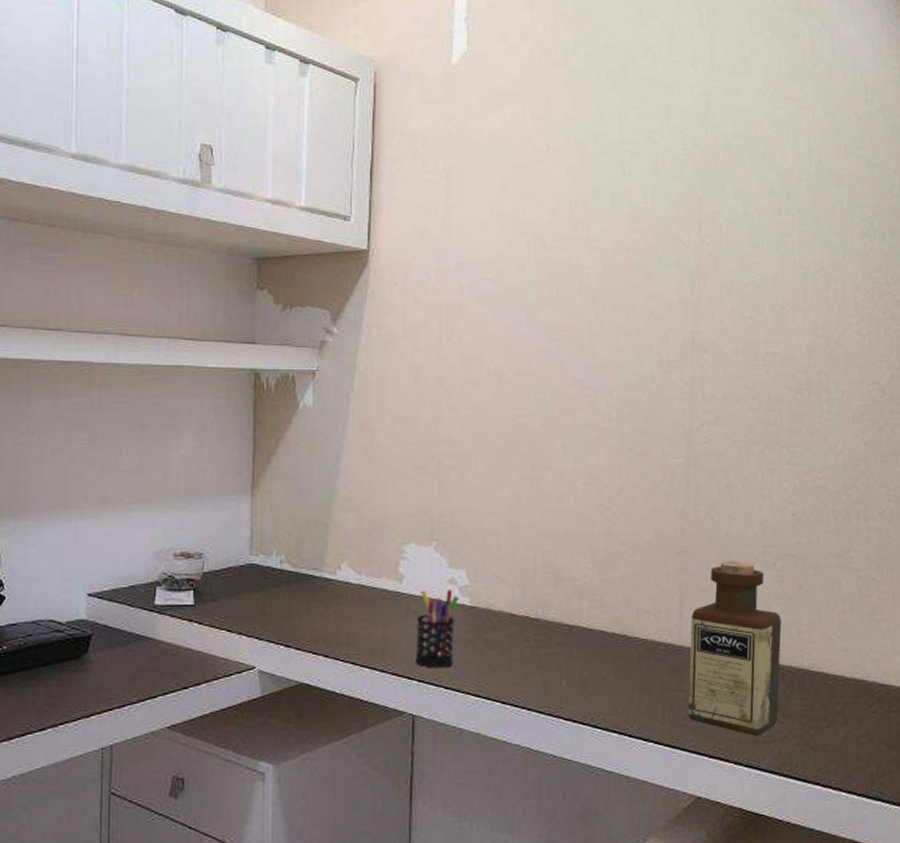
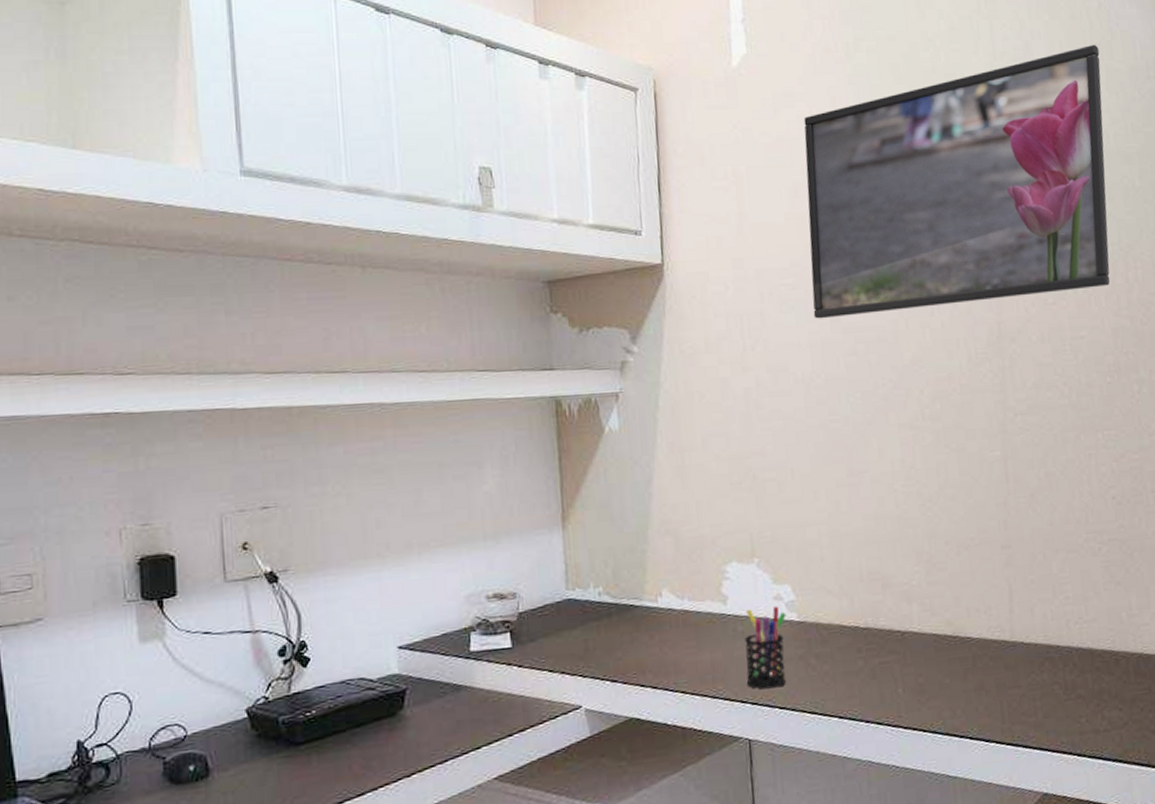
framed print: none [510,63,819,315] -> present [803,44,1111,319]
bottle: present [687,561,782,737] -> none [1021,550,1117,727]

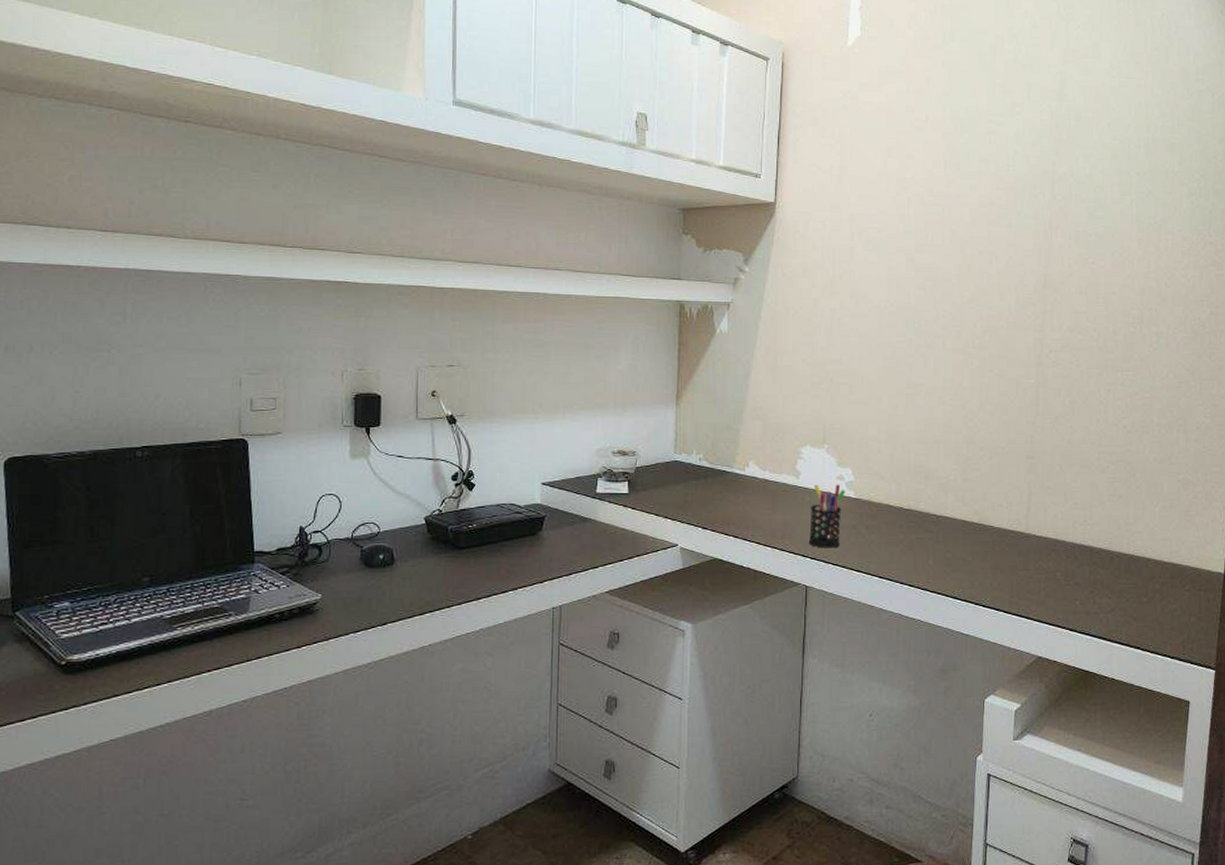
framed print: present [803,44,1111,319] -> none [893,48,1157,259]

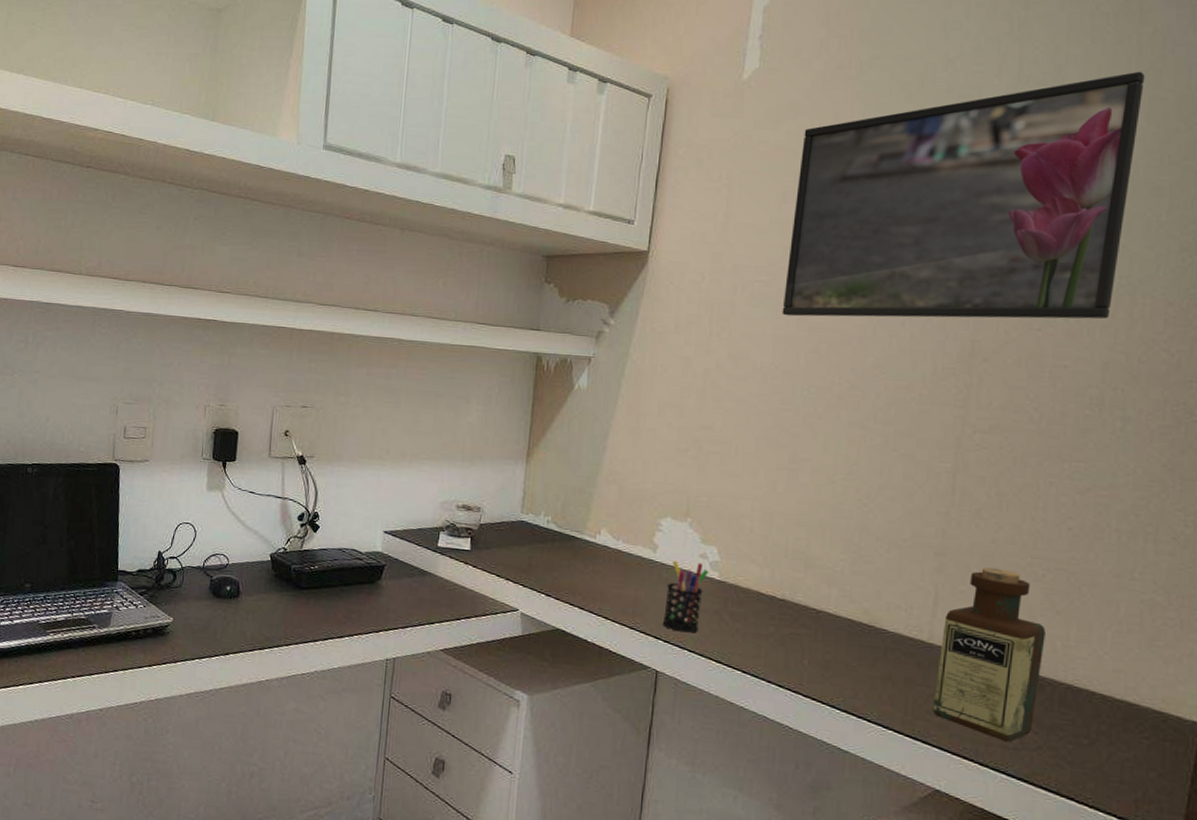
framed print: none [893,48,1157,259] -> present [782,71,1145,319]
bottle: none [1032,465,1112,609] -> present [932,567,1046,743]

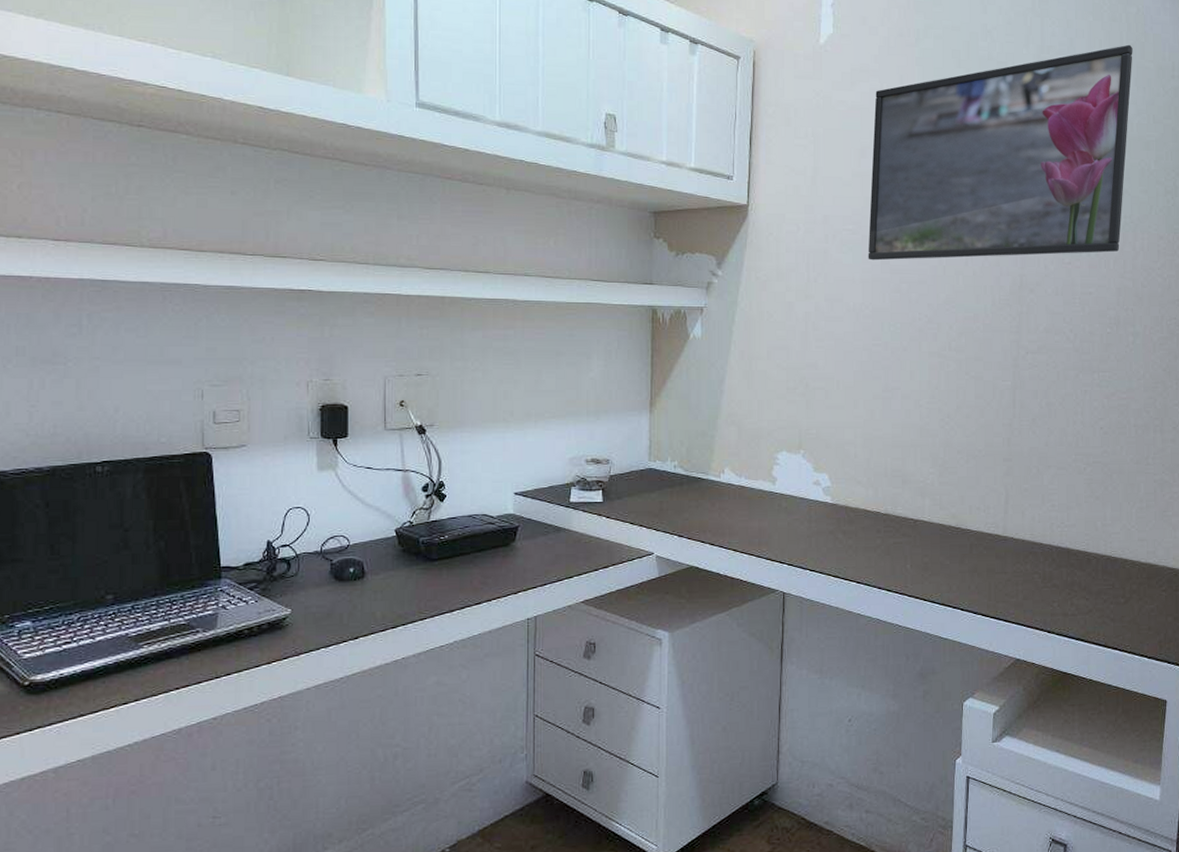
pen holder: present [662,560,709,633] -> none [785,489,822,554]
bottle: present [932,567,1046,743] -> none [1009,467,1089,611]

